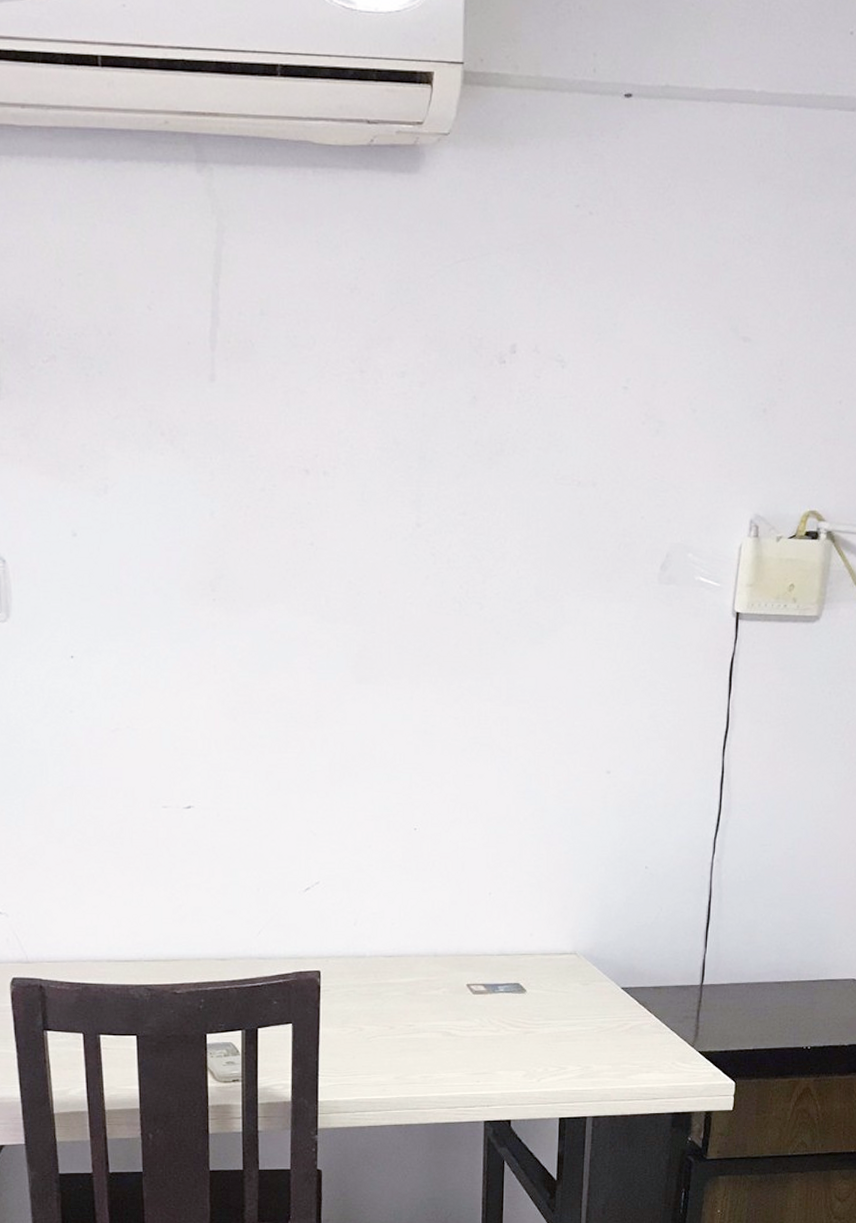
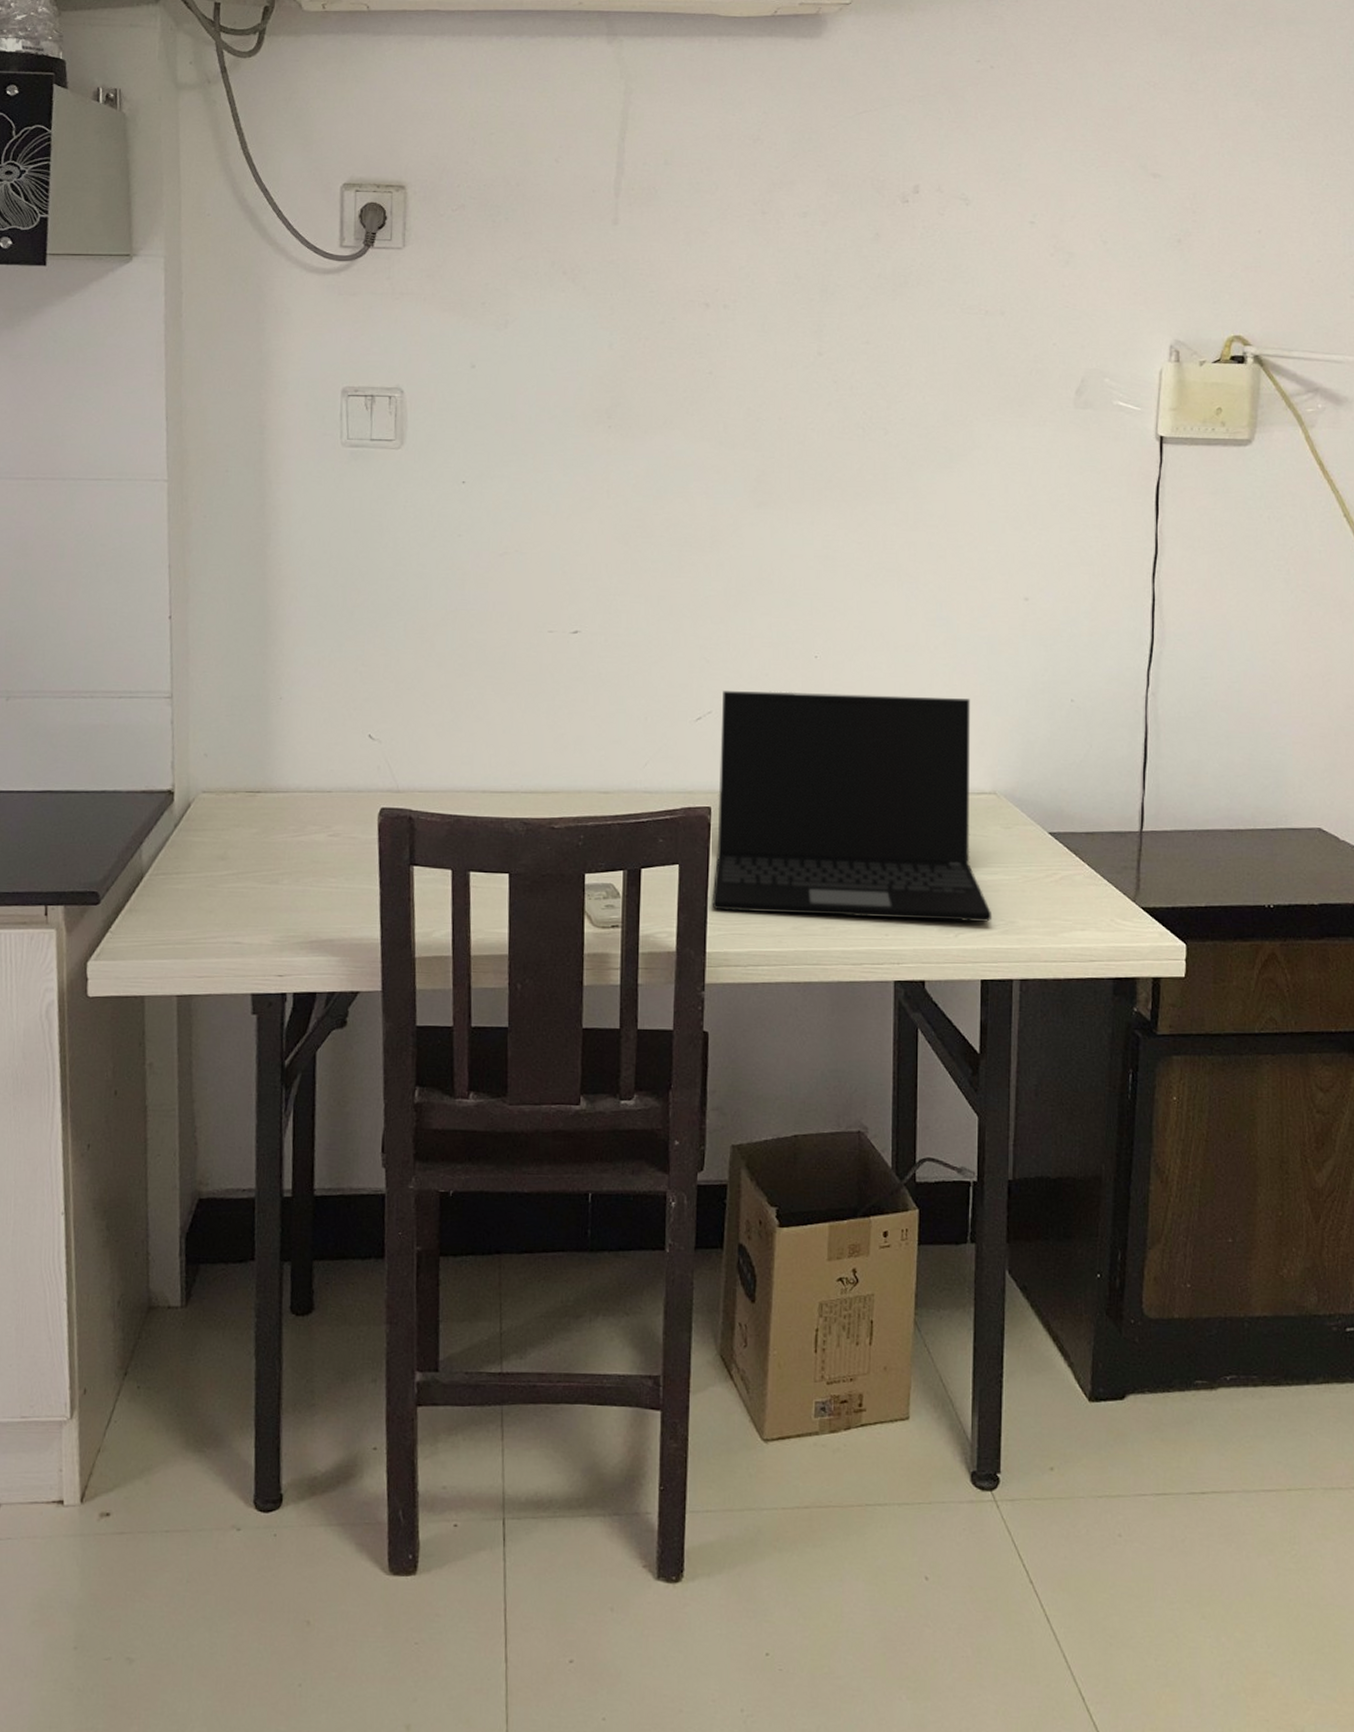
laptop: none [322,862,571,1069] -> present [712,691,993,923]

